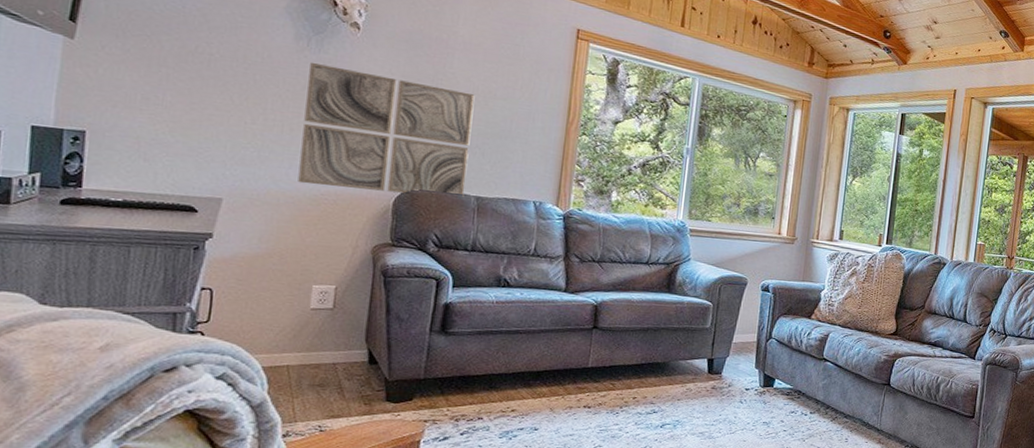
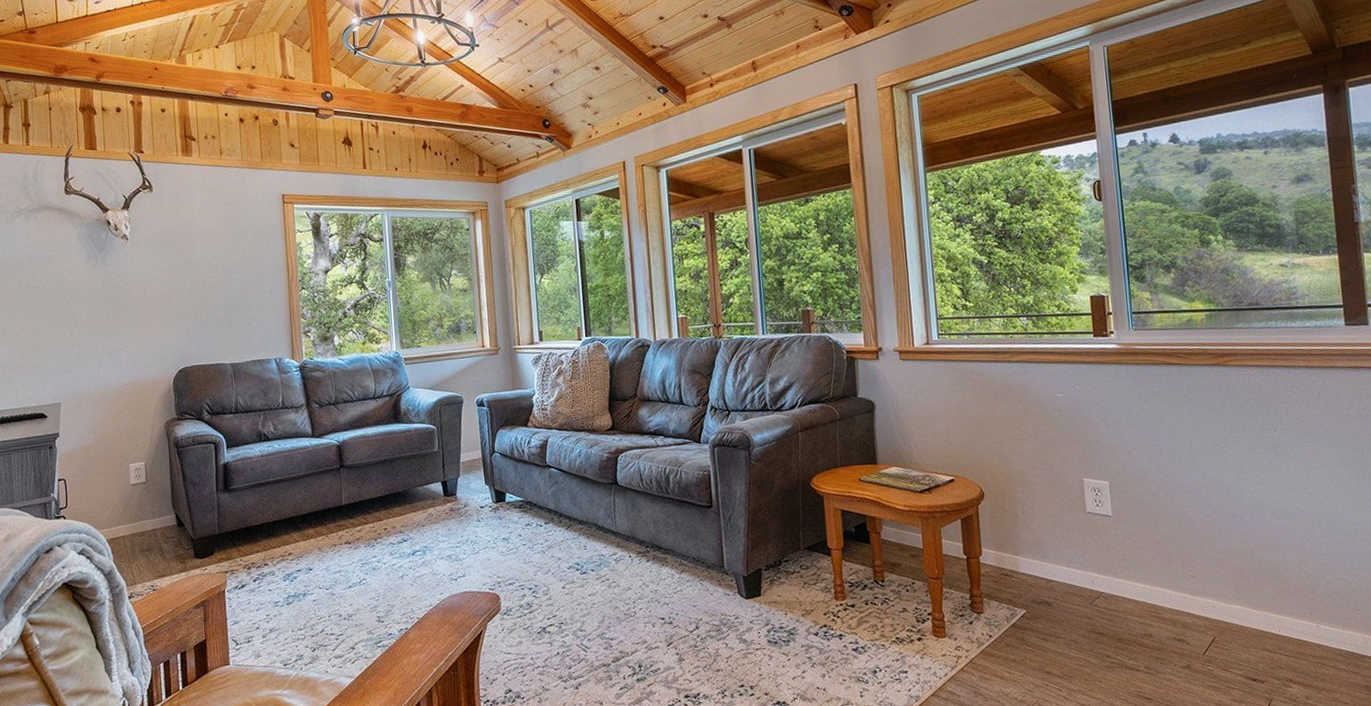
wall art: present [298,62,475,197] -> none [100,273,222,379]

